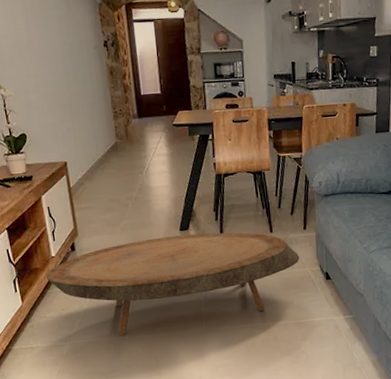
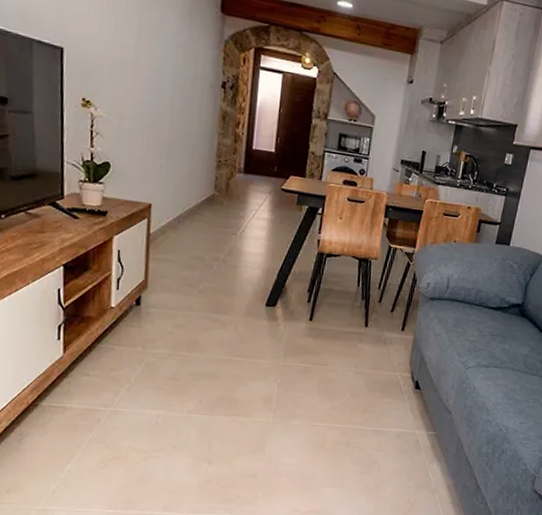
coffee table: present [46,232,300,335] -> none [99,308,392,411]

